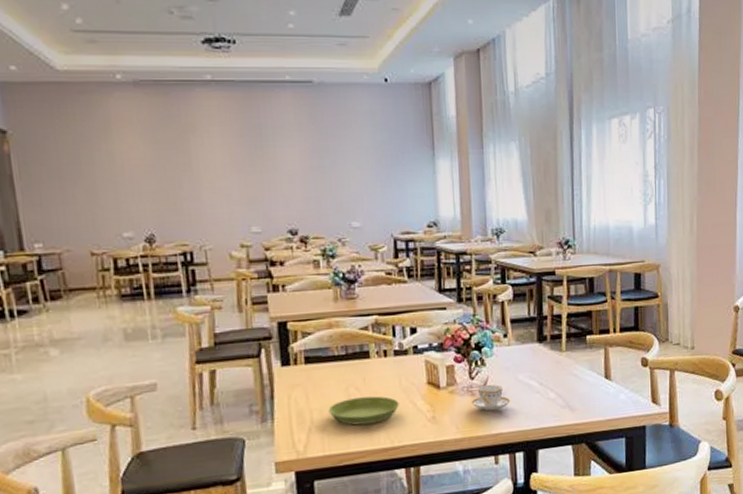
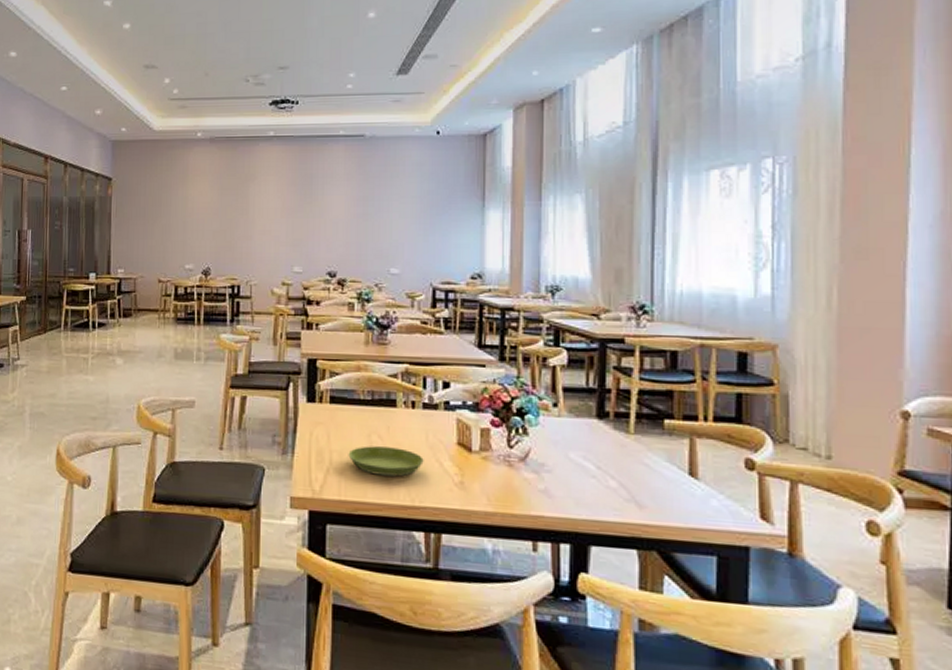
teacup: present [471,385,511,412] -> none [508,458,558,489]

